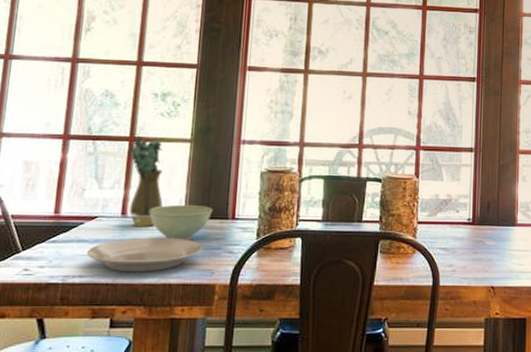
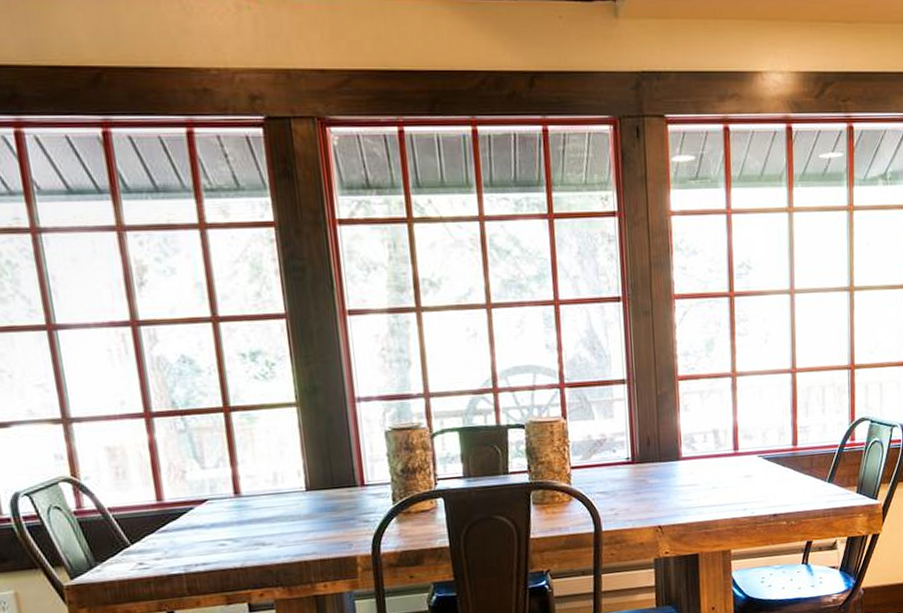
plate: present [87,237,204,272] -> none [205,512,336,555]
vase: present [128,134,163,226] -> none [225,403,279,506]
bowl: present [149,204,213,241] -> none [265,475,338,515]

